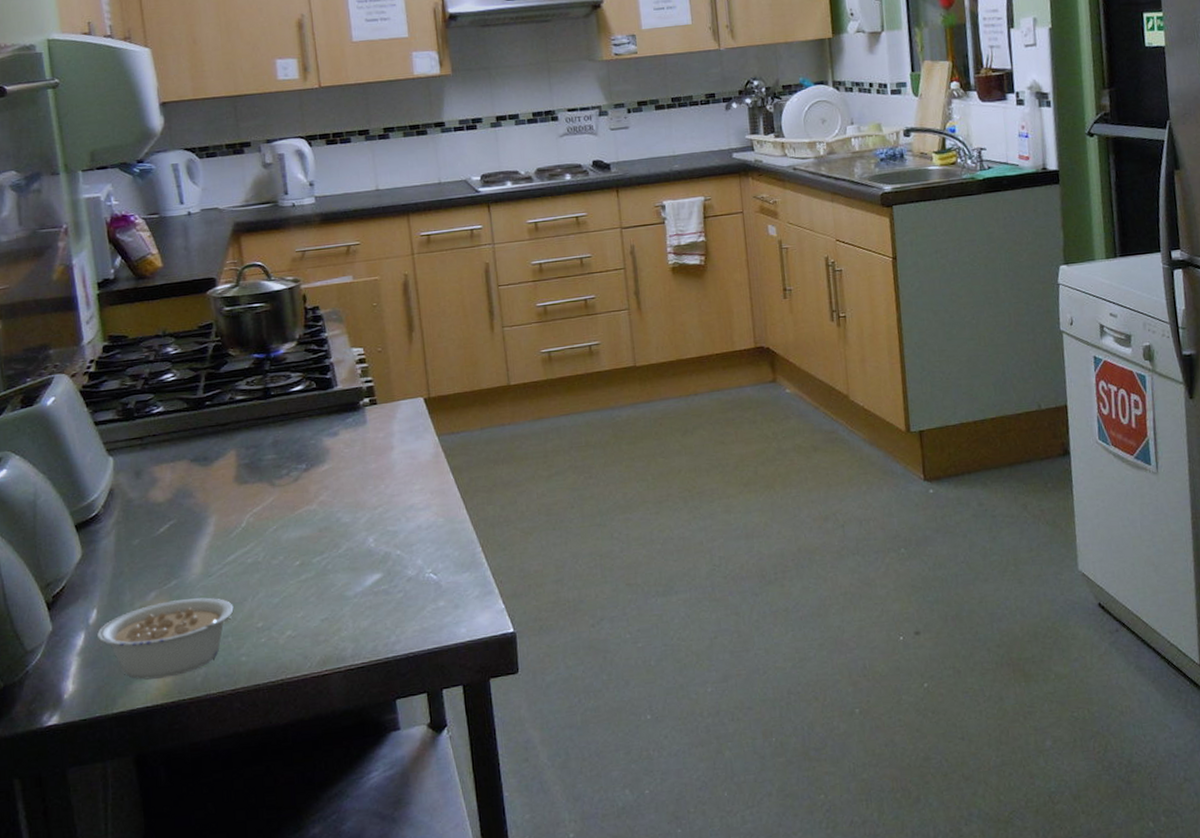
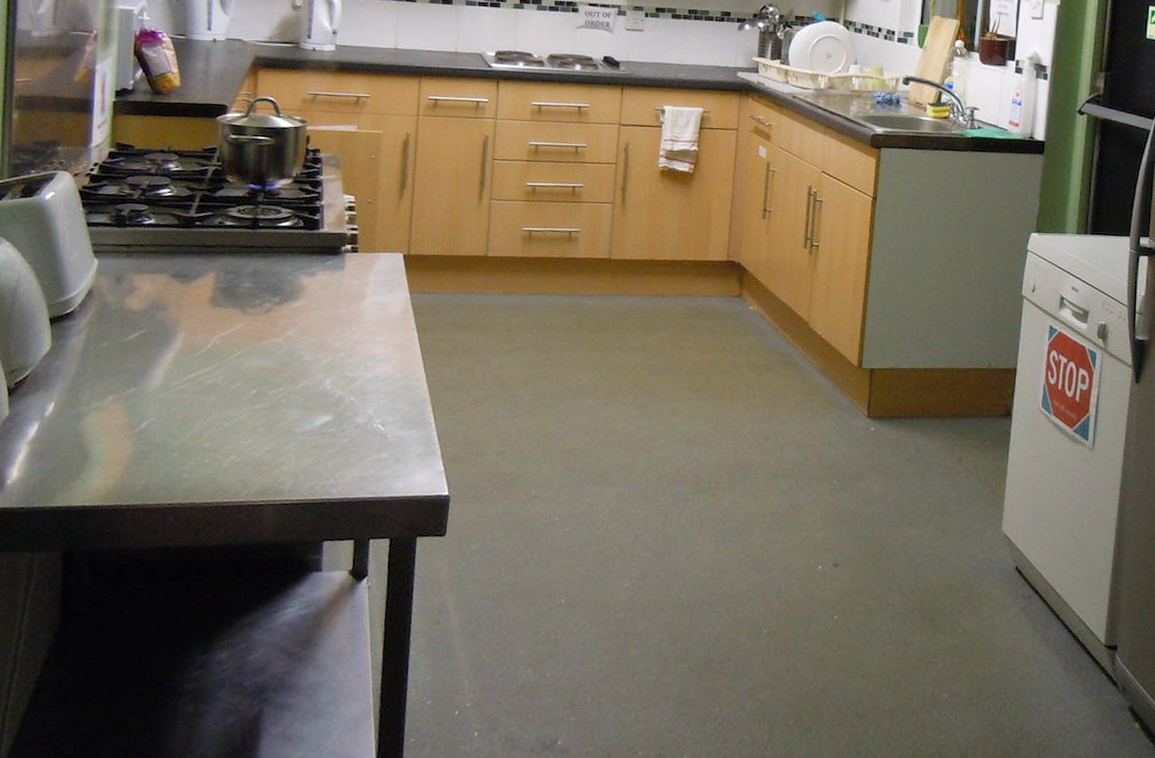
legume: present [97,597,234,680] -> none [50,407,185,481]

